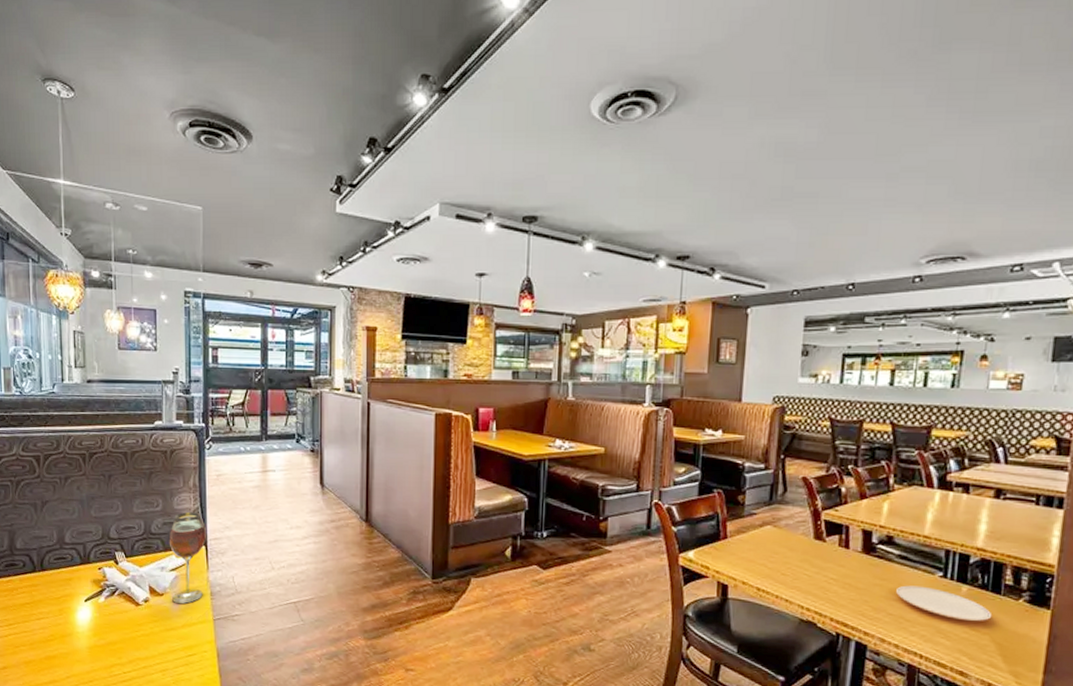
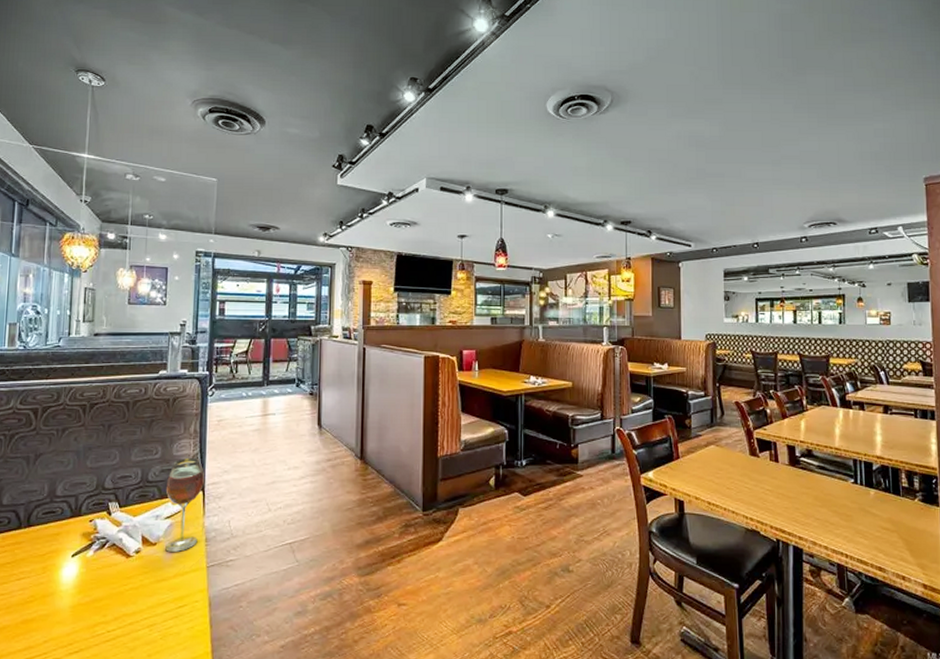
plate: present [896,585,993,622] -> none [820,492,897,521]

